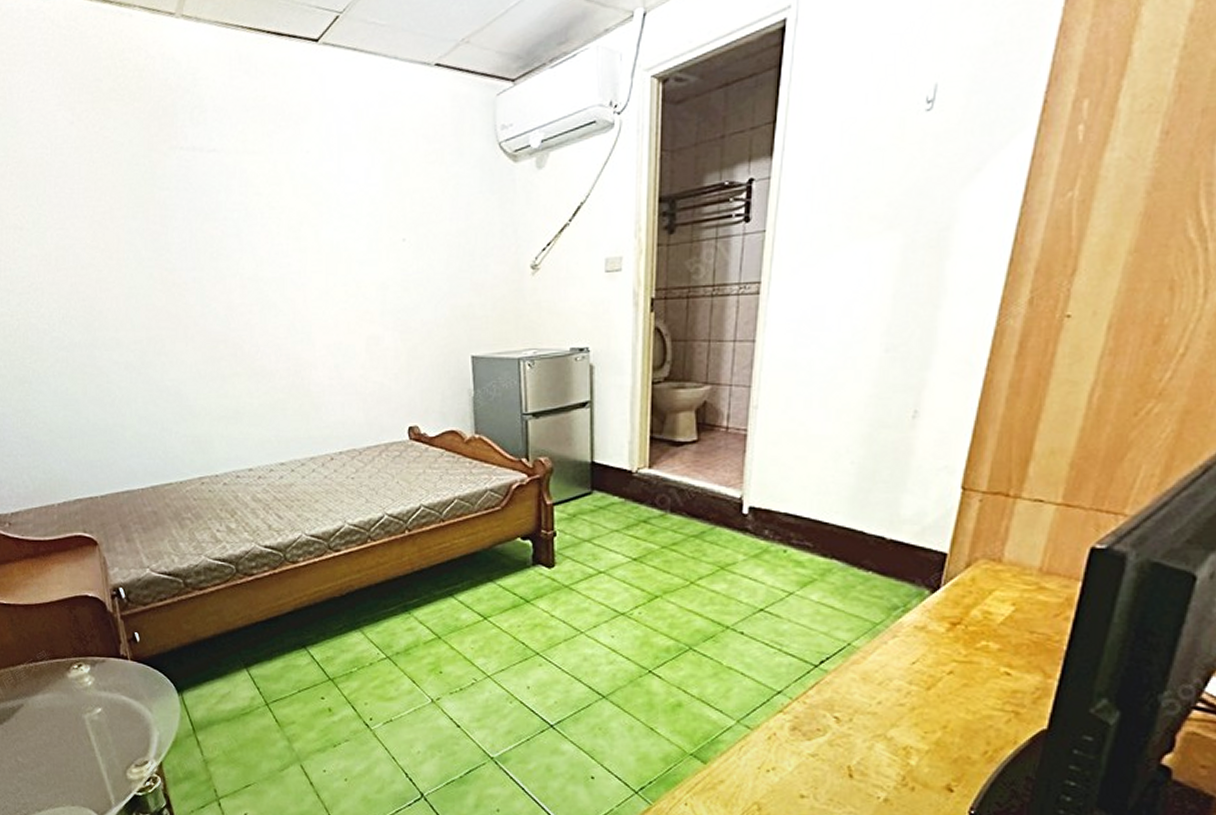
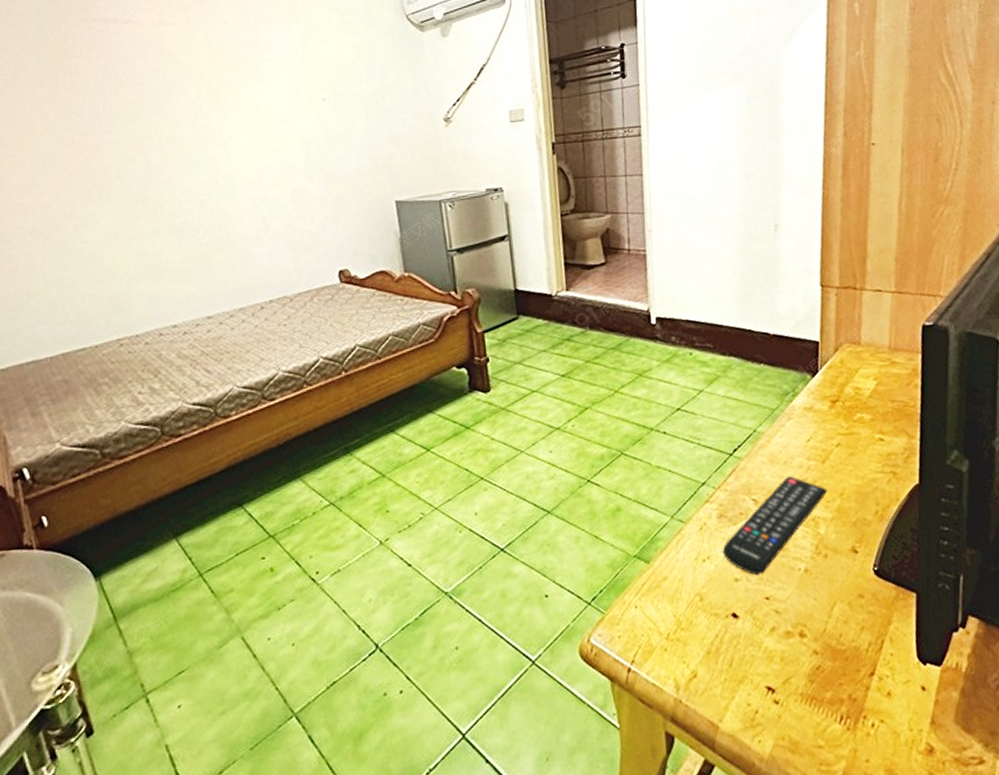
remote control: none [790,697,928,796] -> present [722,475,828,576]

